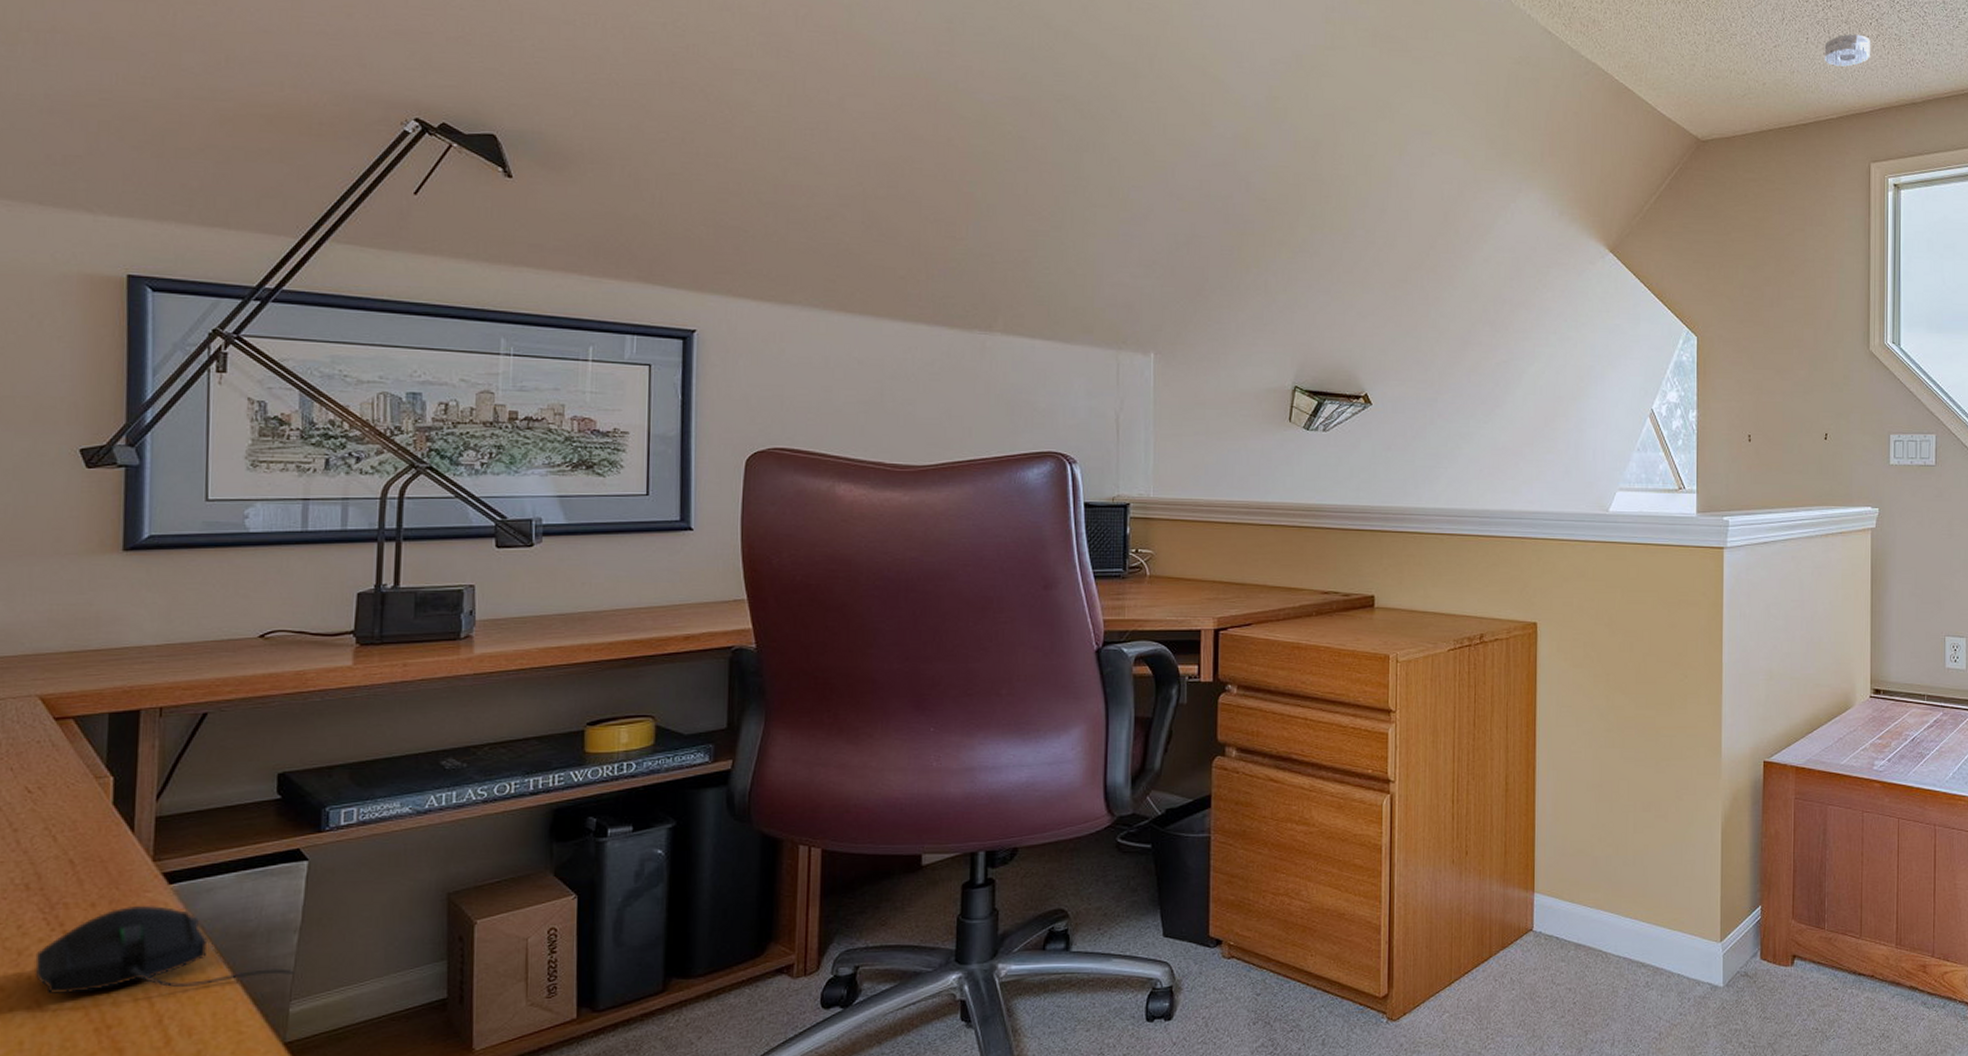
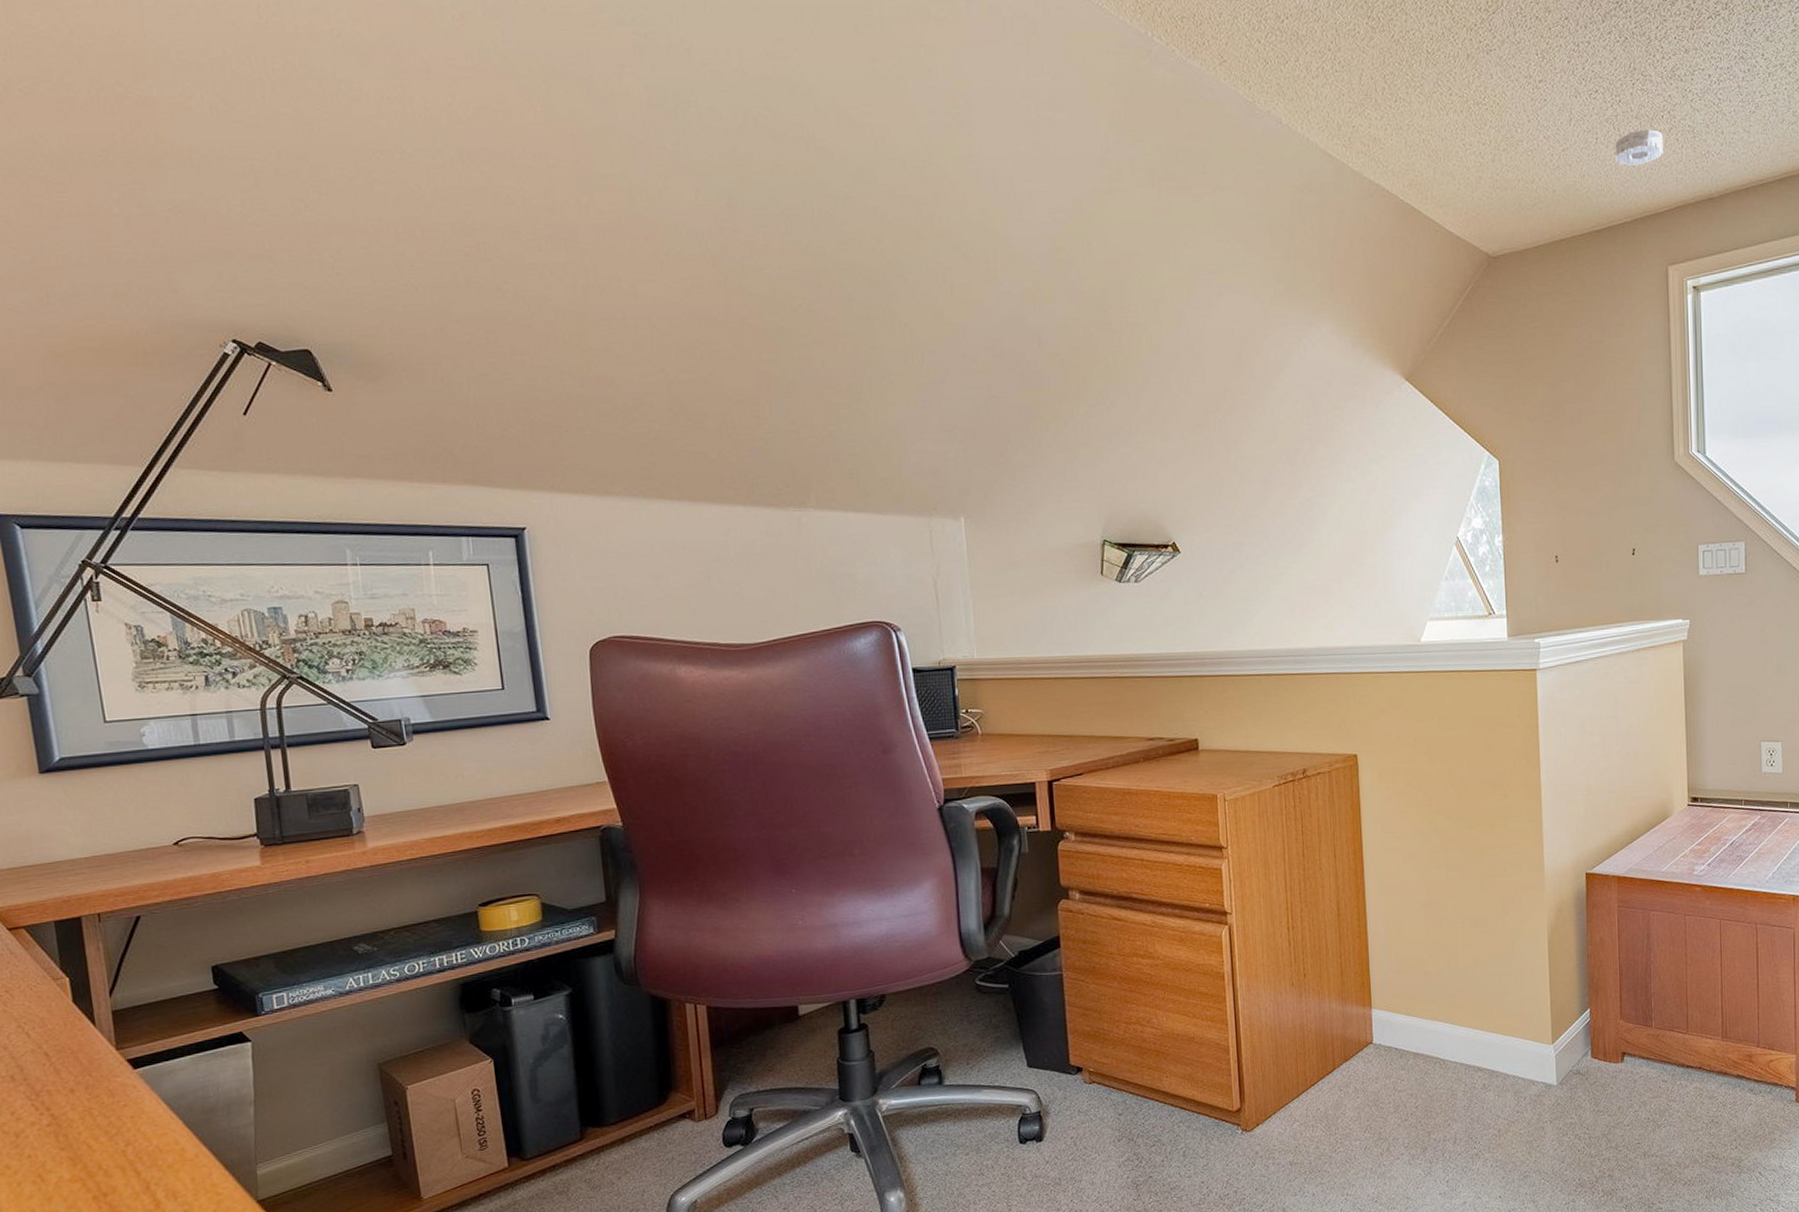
computer mouse: present [35,905,296,995] -> none [31,1088,257,1170]

